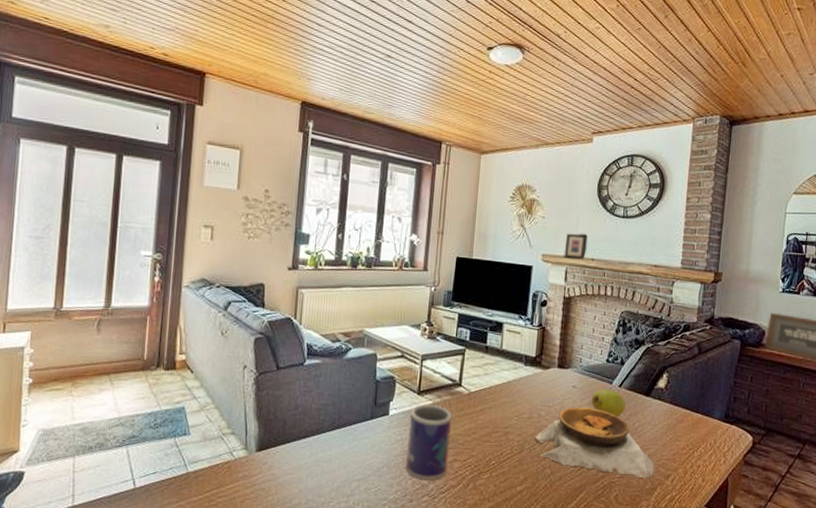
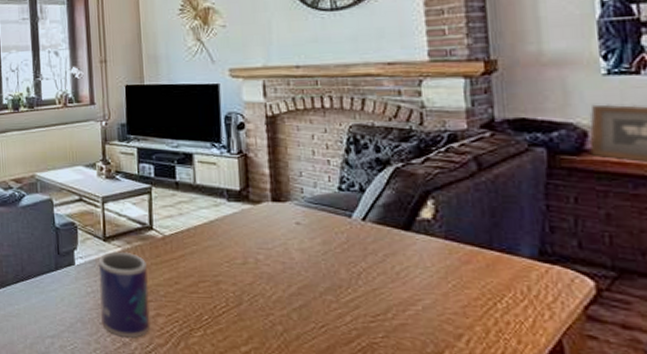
bowl: present [534,407,656,478] -> none [255,248,438,338]
picture frame: present [564,233,588,260] -> none [257,38,286,70]
fruit: present [591,389,626,418] -> none [325,224,377,260]

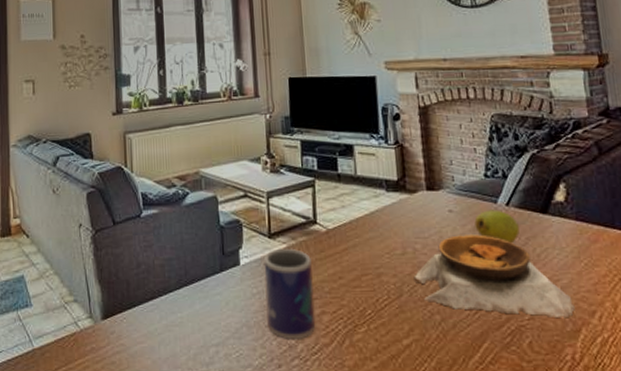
bowl: none [255,248,438,338] -> present [414,234,575,317]
fruit: none [325,224,377,260] -> present [474,209,520,244]

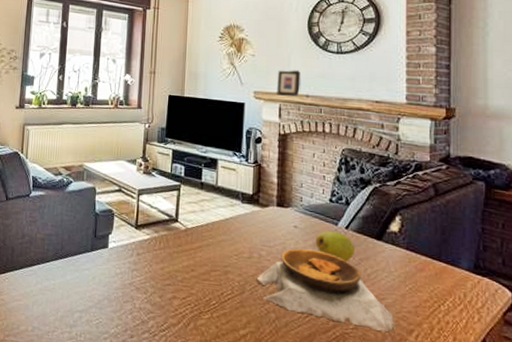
mug: present [263,248,316,339] -> none [125,238,169,317]
picture frame: none [409,32,435,63] -> present [276,70,300,97]

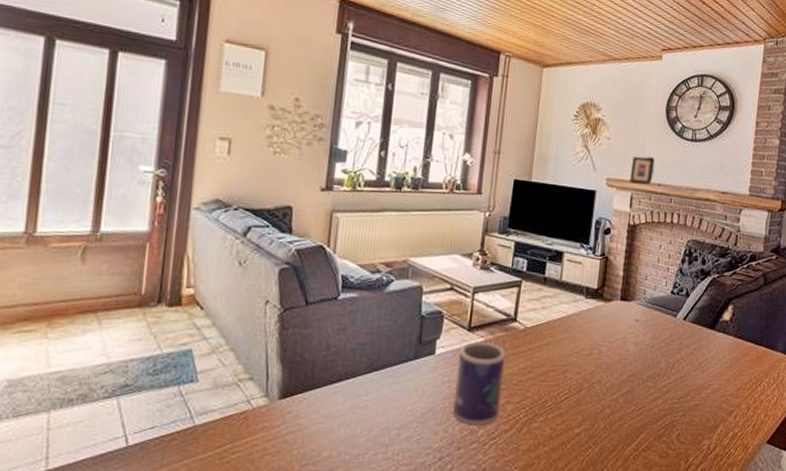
mug: none [125,238,169,317] -> present [453,341,505,425]
bowl: present [256,248,395,332] -> none [594,342,719,415]
fruit: present [315,230,354,262] -> none [654,322,690,352]

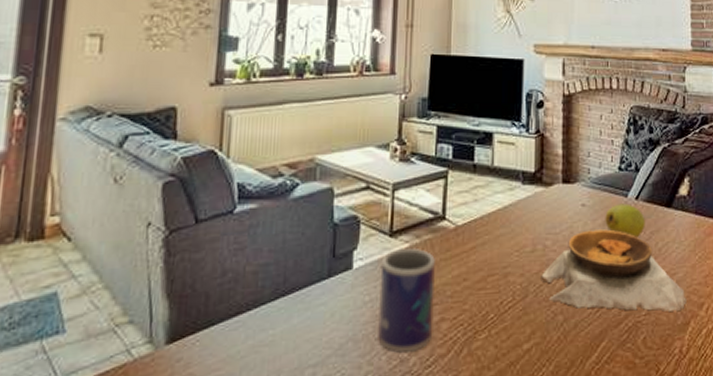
bowl: none [594,342,719,415] -> present [541,229,687,311]
picture frame: present [629,156,655,185] -> none [559,17,585,48]
fruit: none [654,322,690,352] -> present [605,203,645,238]

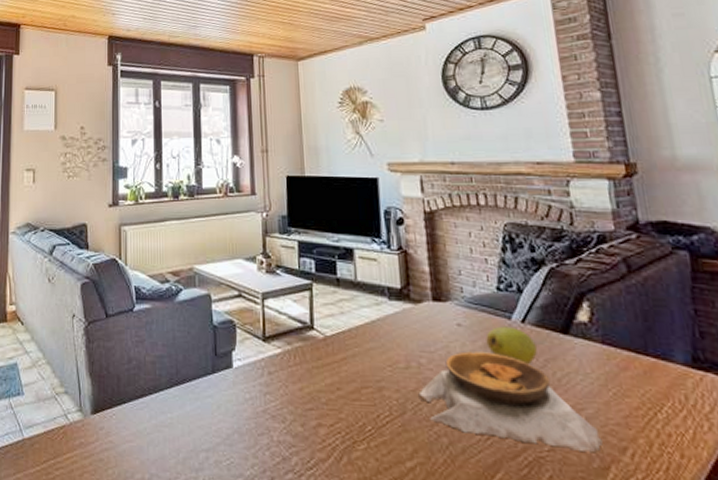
mug: present [377,247,436,352] -> none [257,353,312,451]

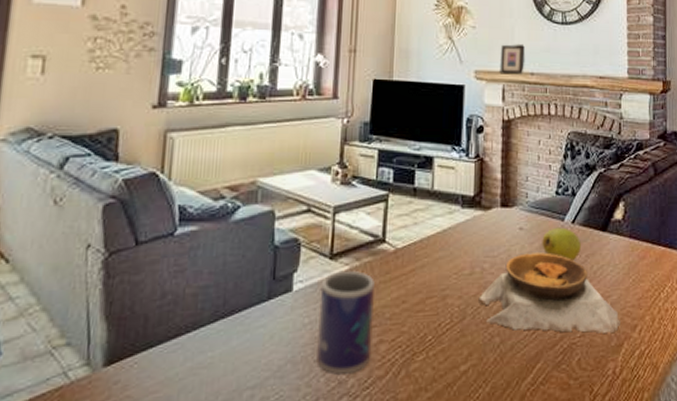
mug: none [257,353,312,451] -> present [316,270,375,374]
picture frame: none [413,134,442,165] -> present [499,44,525,75]

